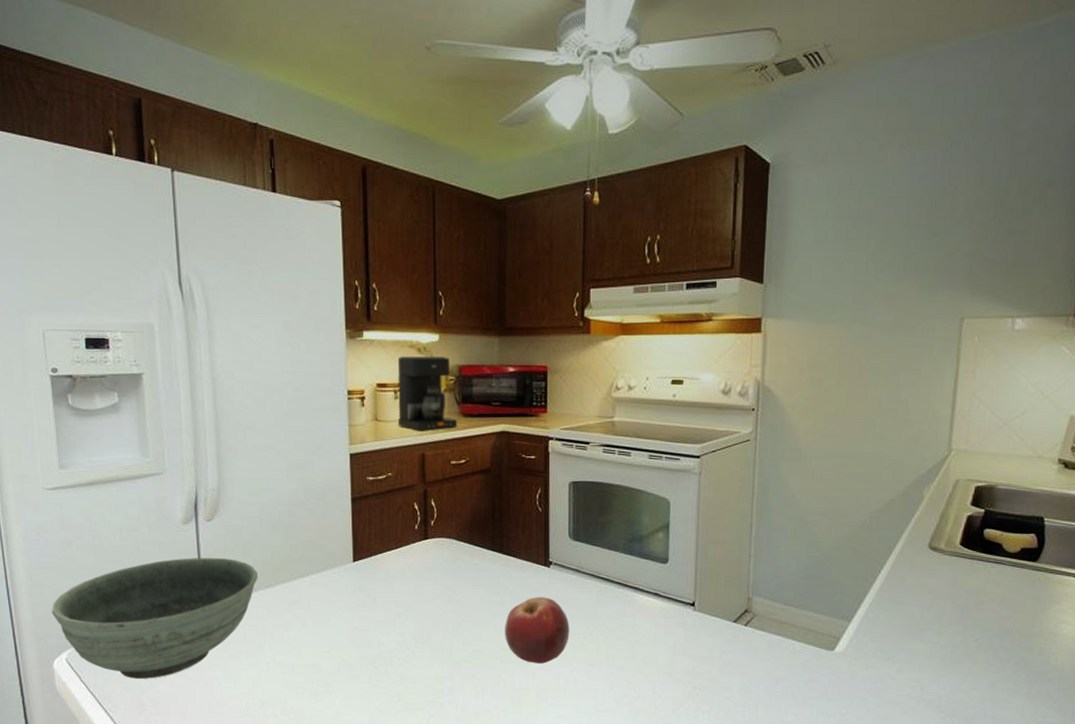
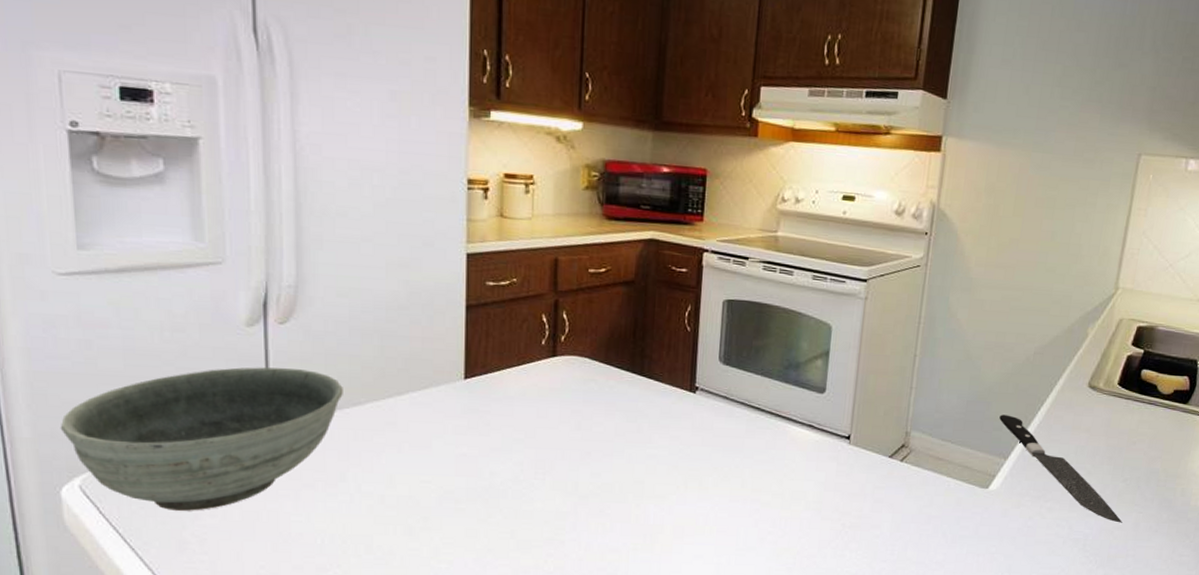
coffee maker: present [397,356,458,431] -> none [527,144,599,233]
fruit: present [505,597,570,664] -> none [640,425,714,498]
kitchen knife: none [840,578,977,684] -> present [999,414,1123,523]

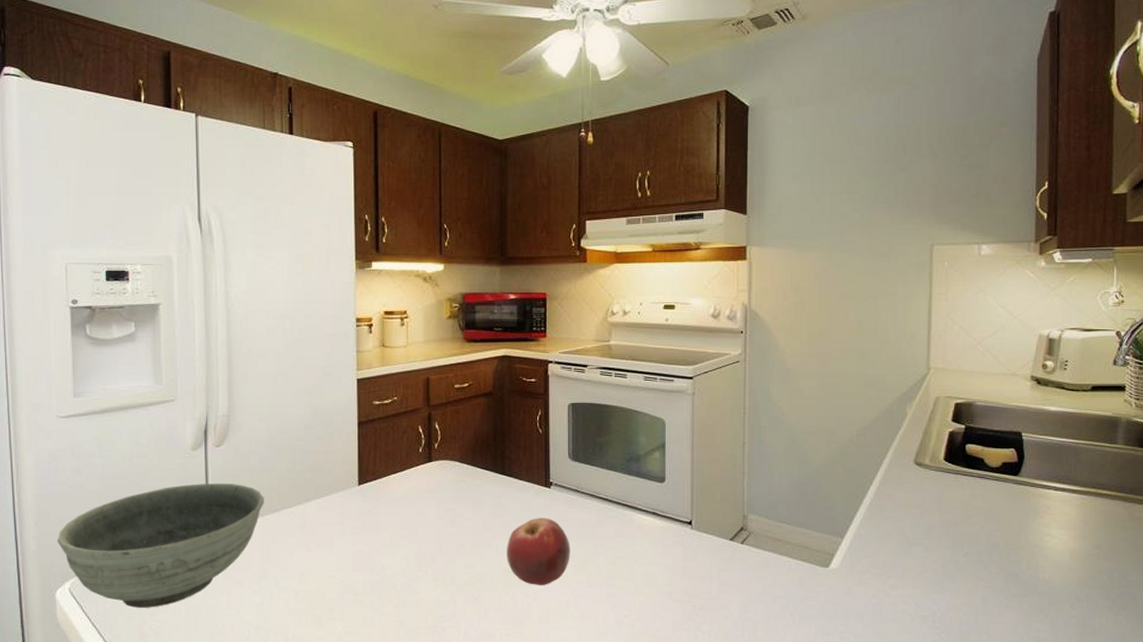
fruit: none [640,425,714,498] -> present [507,518,570,585]
kitchen knife: present [999,414,1123,523] -> none [831,495,970,599]

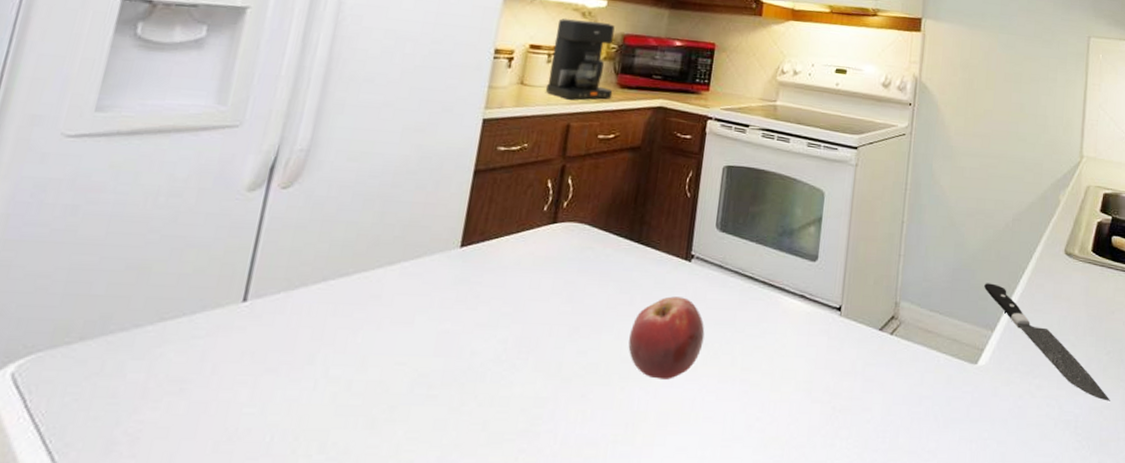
bowl: present [57,483,264,608] -> none [12,234,333,403]
coffee maker: none [403,285,461,356] -> present [545,18,615,100]
kitchen knife: none [831,495,970,599] -> present [984,283,1110,401]

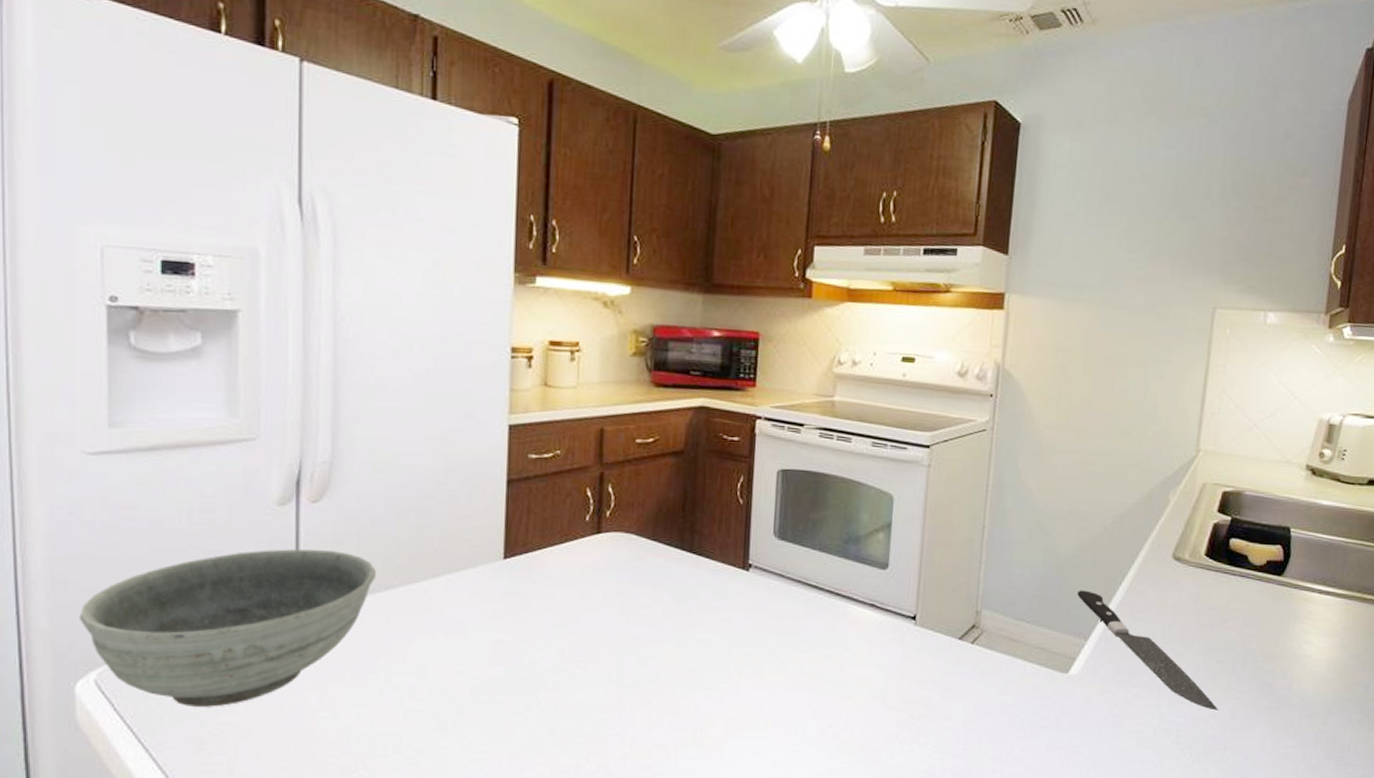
bowl: none [12,234,333,403] -> present [78,549,376,707]
coffee maker: present [545,18,615,100] -> none [572,310,647,402]
fruit: present [628,296,705,379] -> none [689,606,769,687]

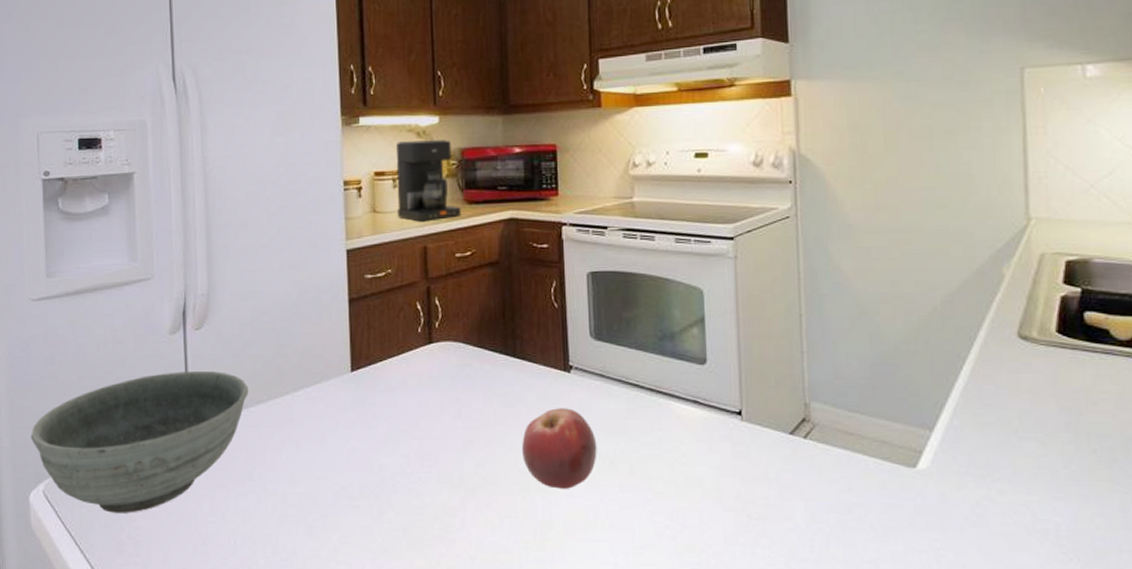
coffee maker: none [572,310,647,402] -> present [396,140,462,222]
fruit: none [689,606,769,687] -> present [522,408,597,489]
kitchen knife: present [1077,590,1218,711] -> none [913,377,1103,508]

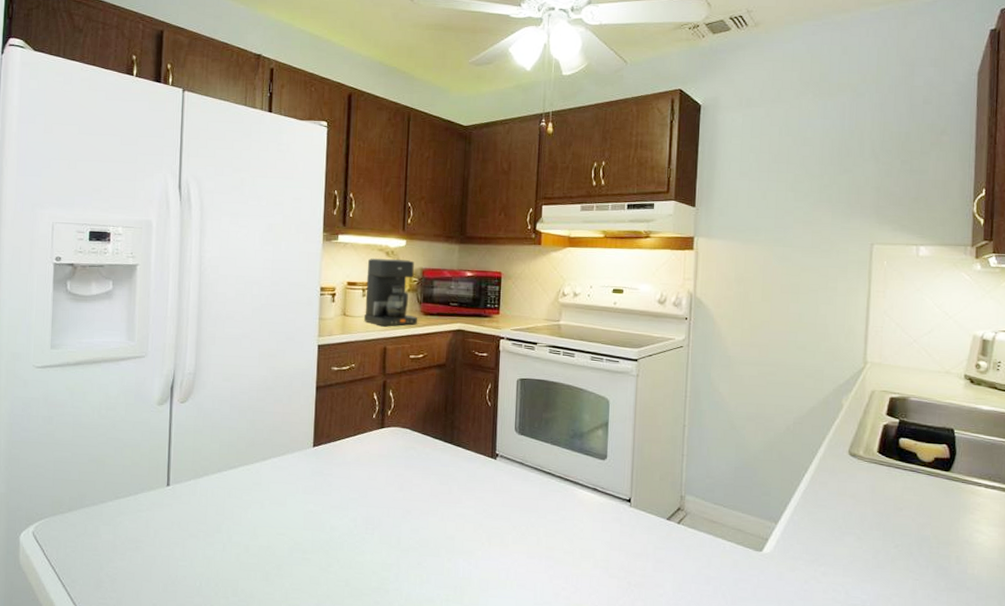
bowl: present [30,372,248,513] -> none [25,437,223,555]
fruit: present [522,408,597,489] -> none [451,487,513,554]

